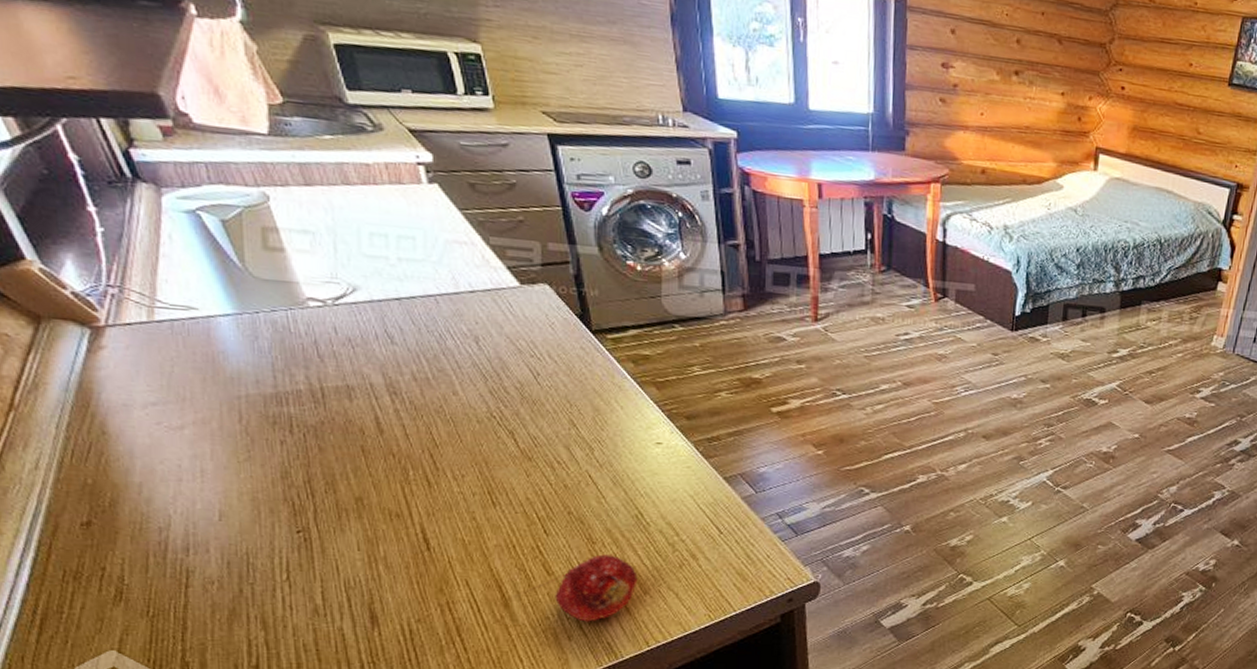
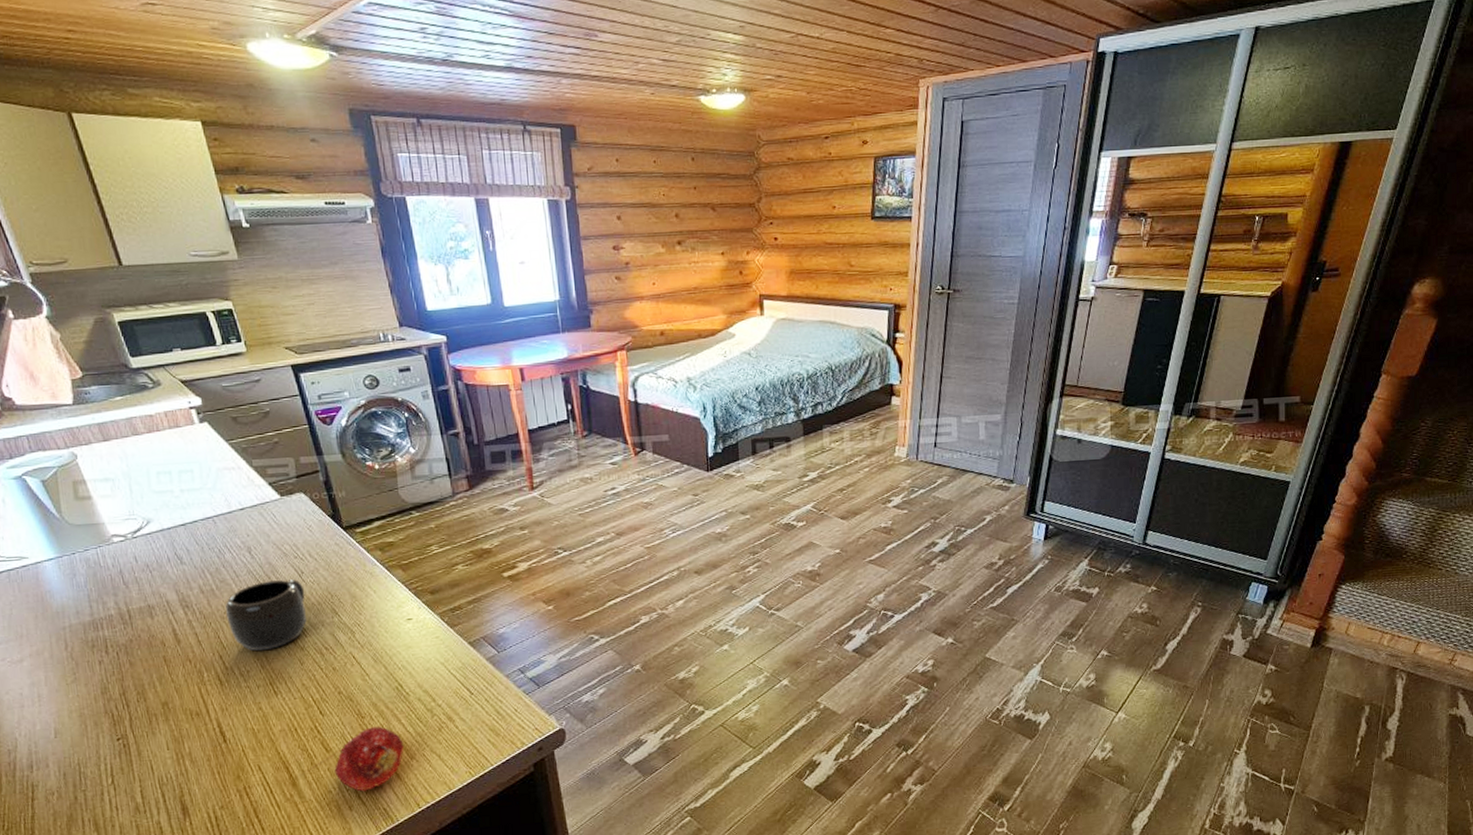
mug: none [442,378,539,456] -> present [226,579,307,651]

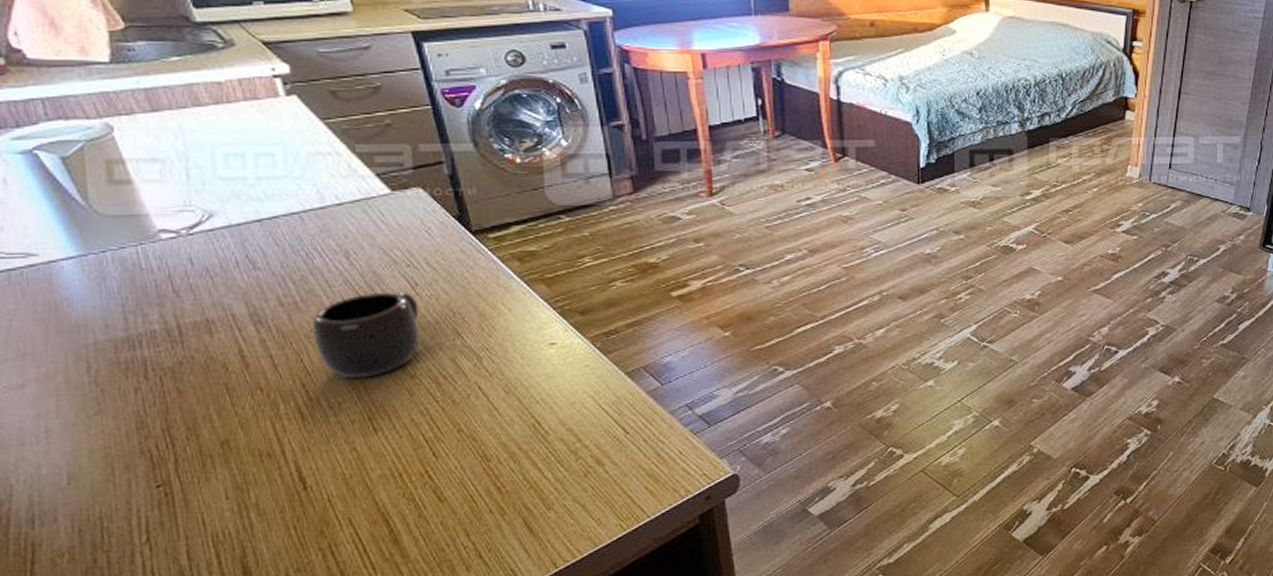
fruit: present [334,726,404,792] -> none [449,471,540,549]

